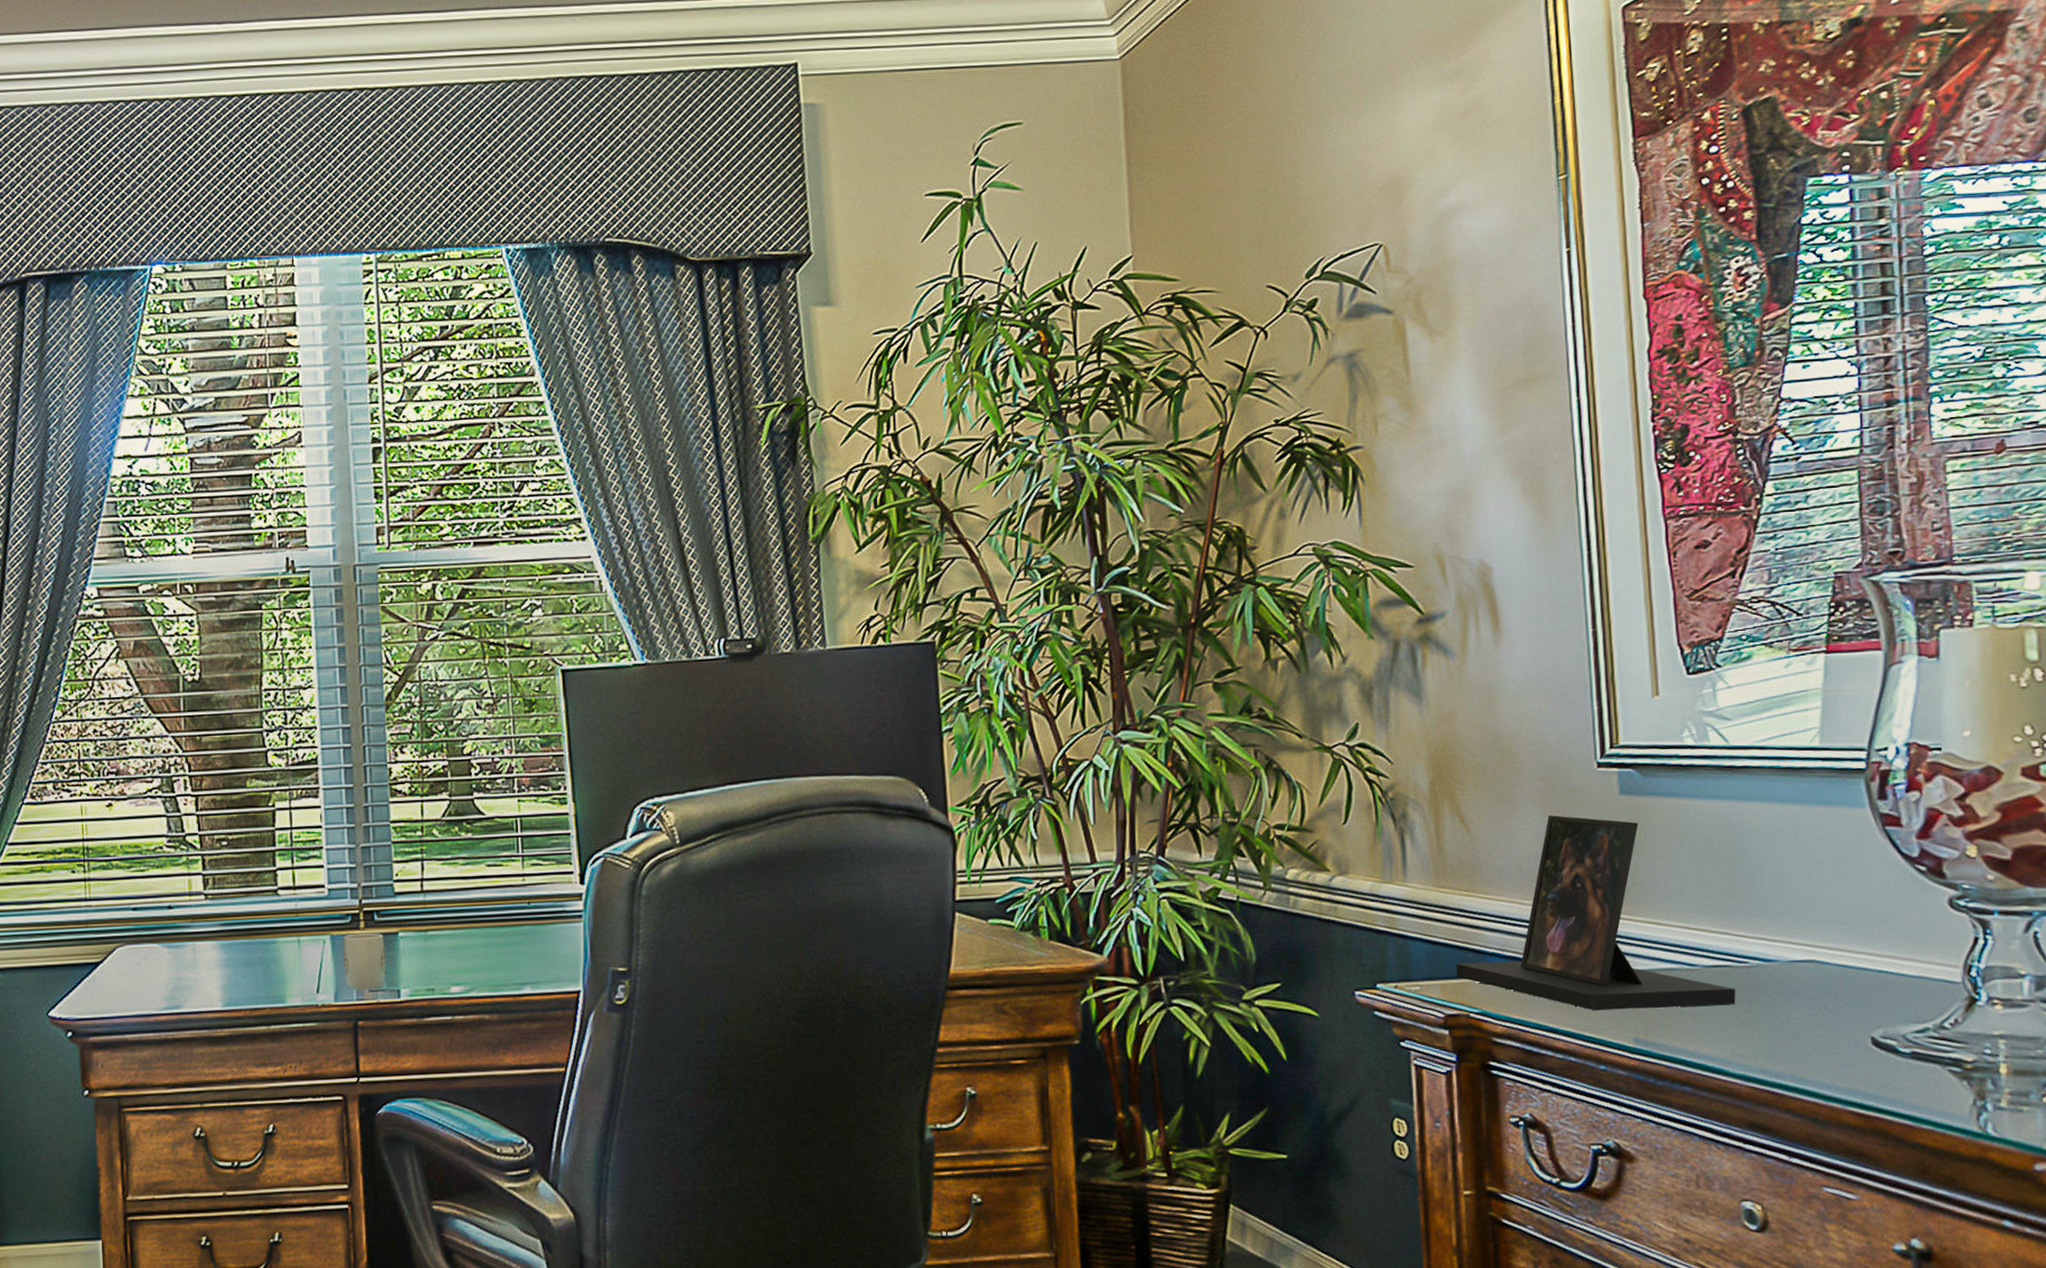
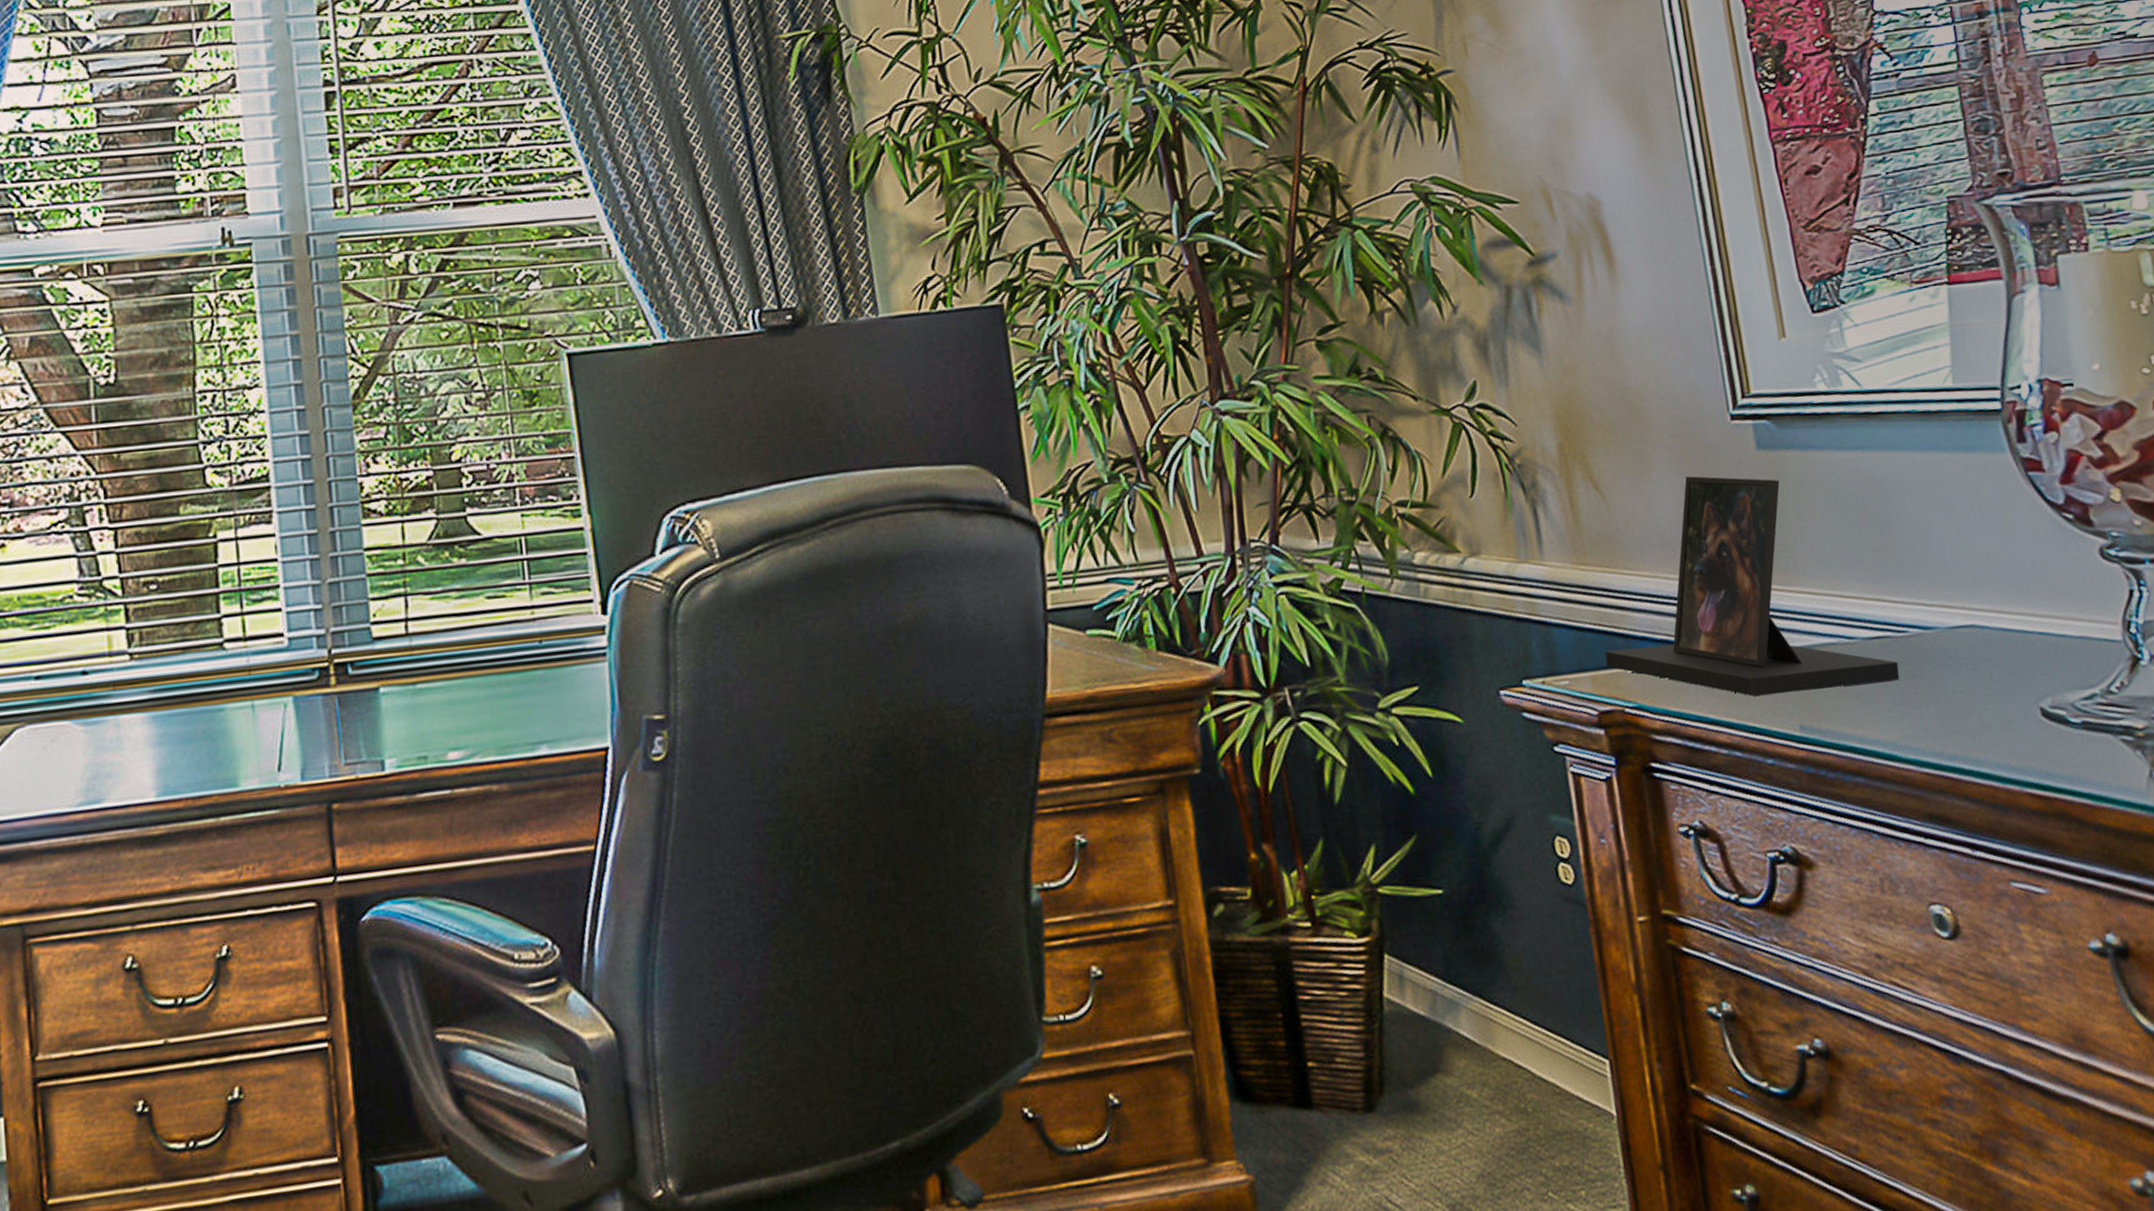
mug: present [342,932,386,990] -> none [309,690,366,765]

